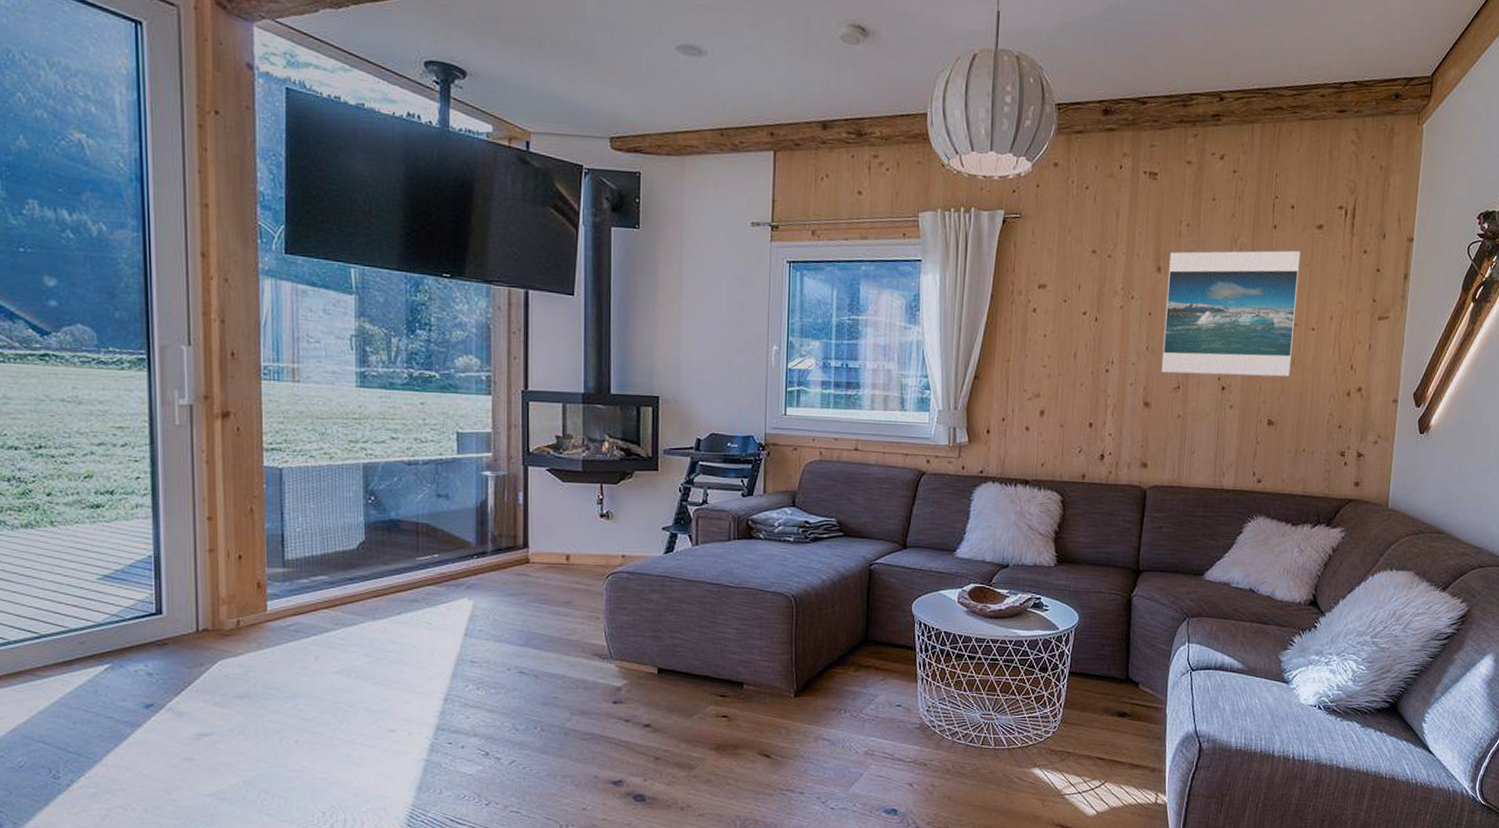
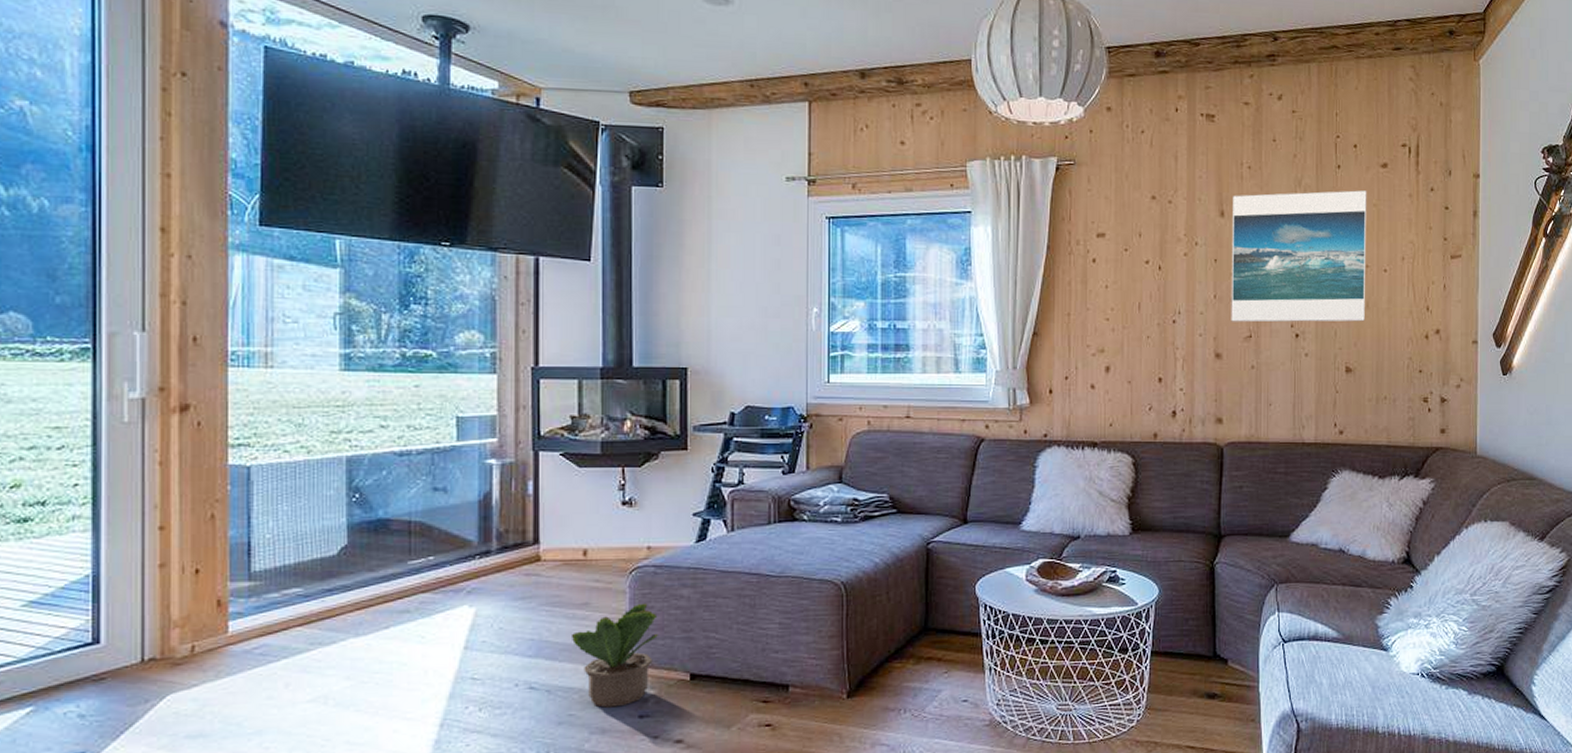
potted plant: none [555,604,630,693] -> present [570,603,658,708]

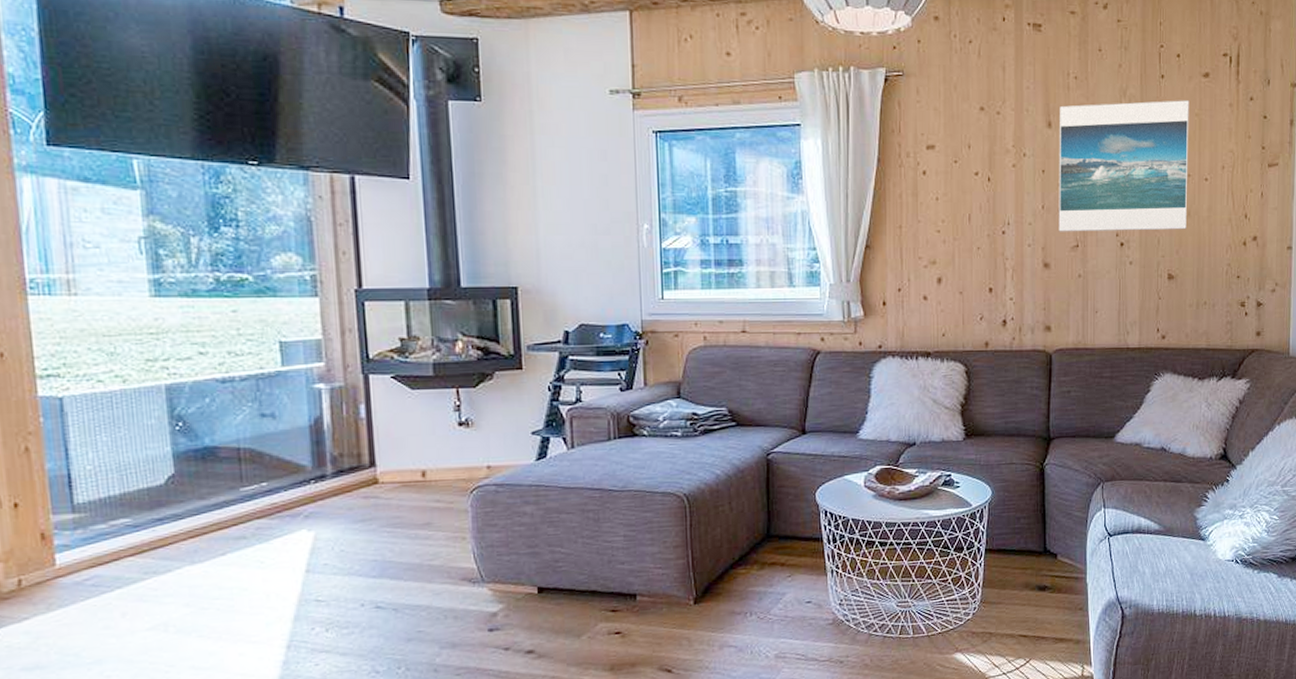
potted plant: present [570,603,658,708] -> none [414,521,503,623]

